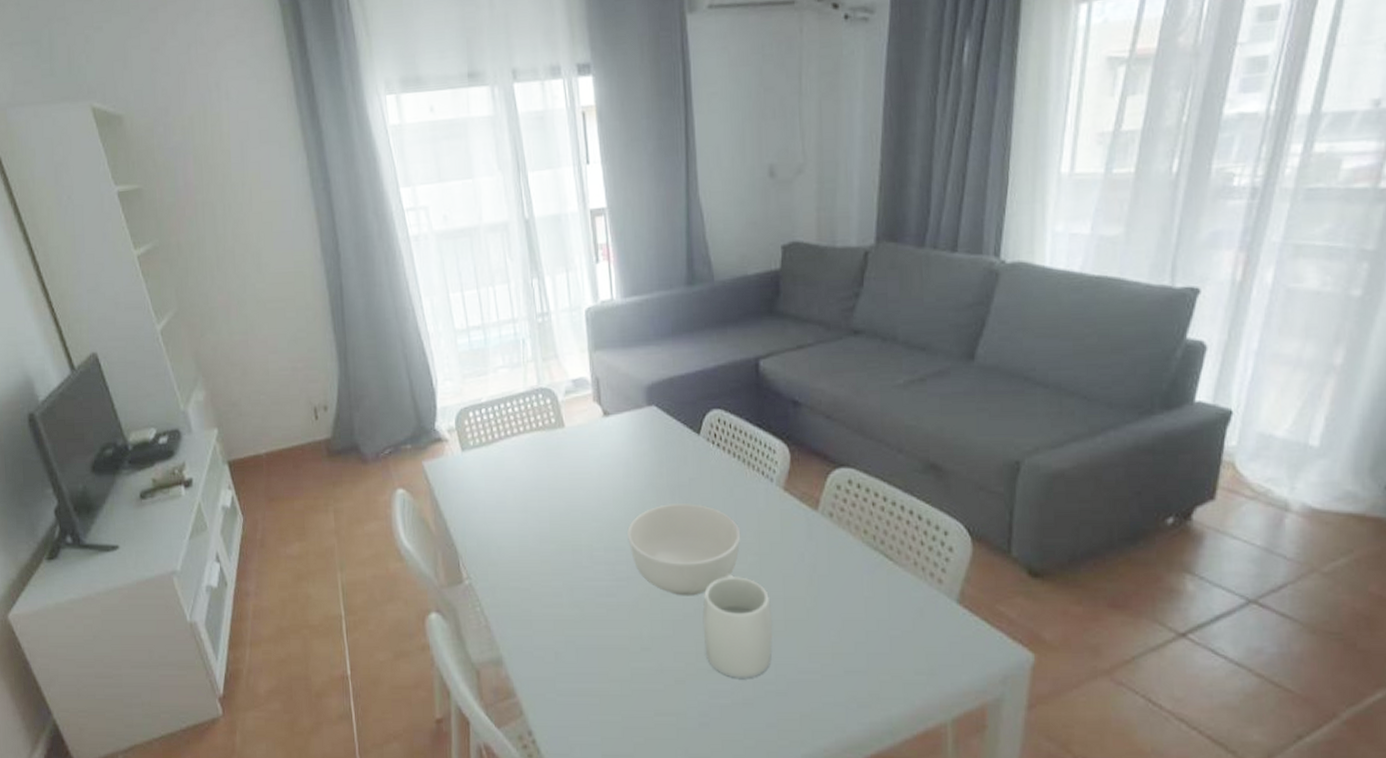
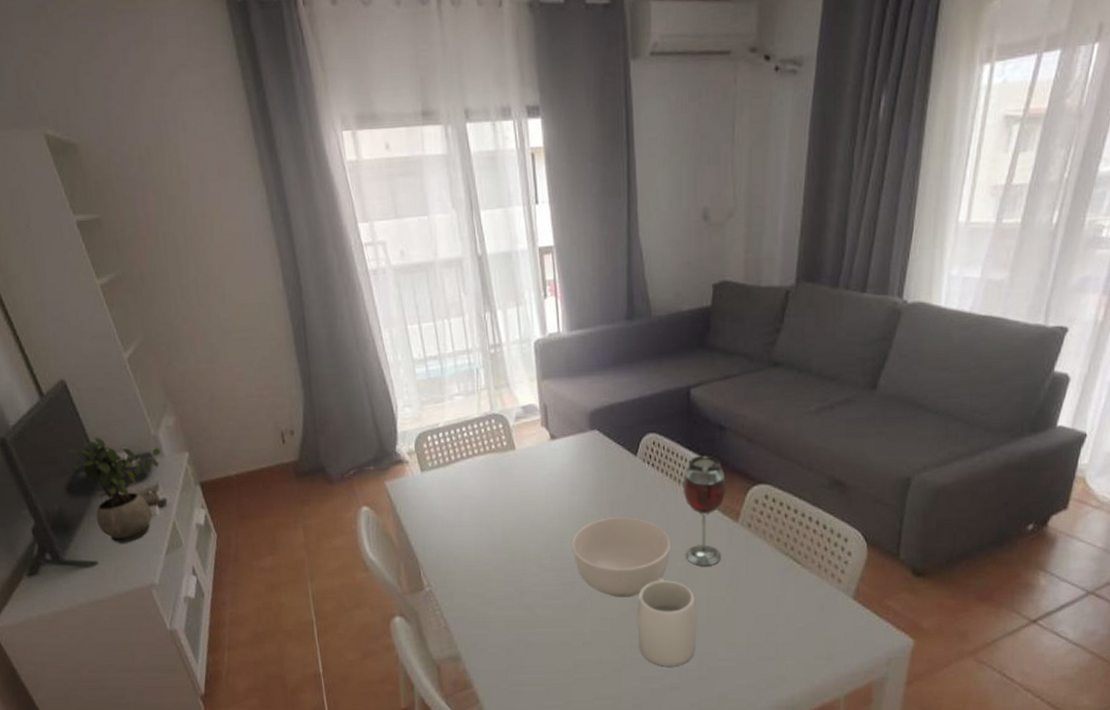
potted plant: none [94,412,189,525] -> present [66,437,161,542]
wineglass: none [752,434,804,561] -> present [683,455,727,566]

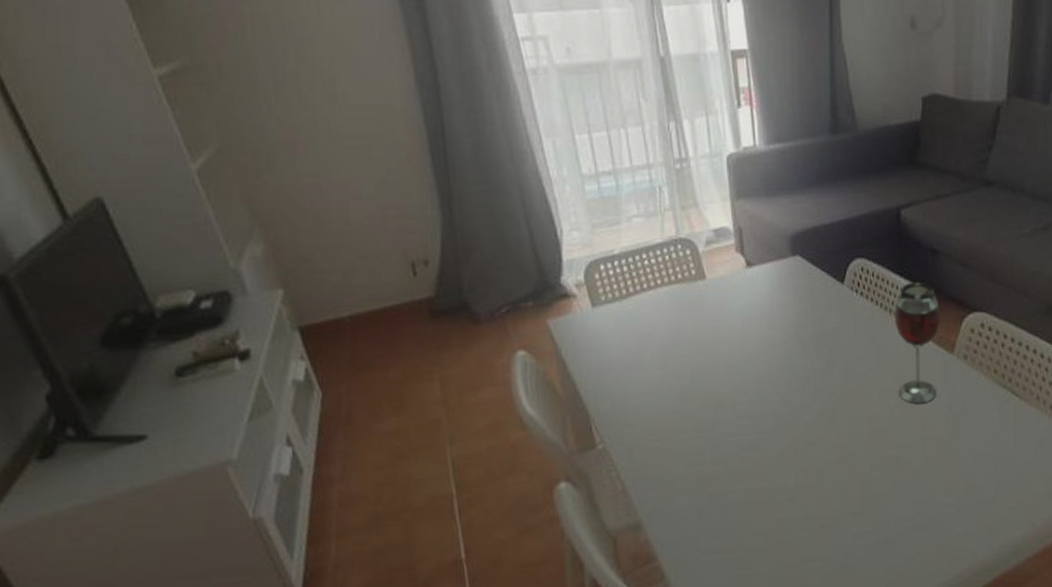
potted plant: present [66,437,161,542] -> none [102,271,243,409]
bowl: present [572,517,671,598] -> none [772,352,883,444]
mug: present [637,578,697,667] -> none [846,419,913,519]

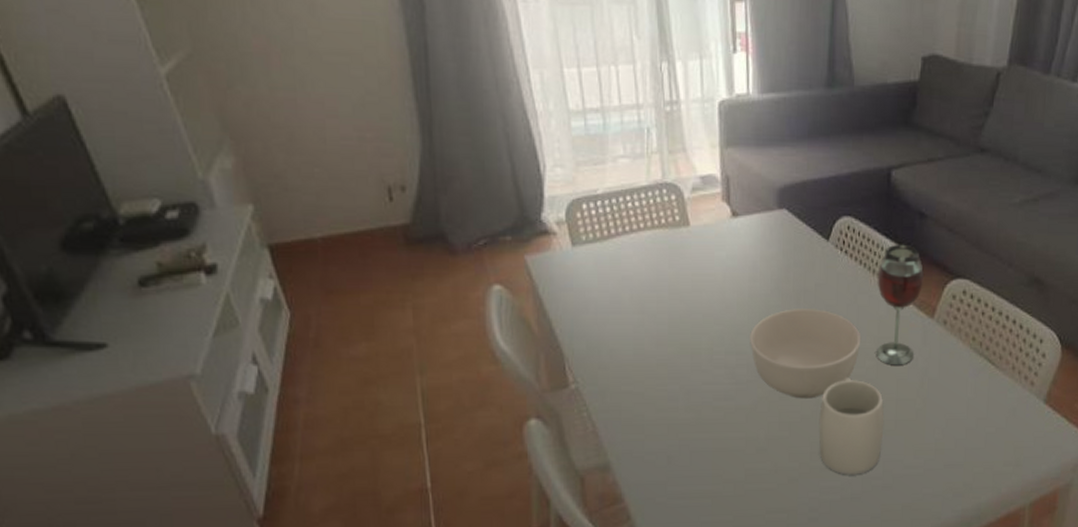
bowl: none [772,352,883,444] -> present [750,309,862,399]
mug: none [846,419,913,519] -> present [818,377,885,476]

